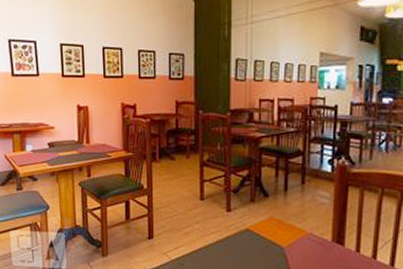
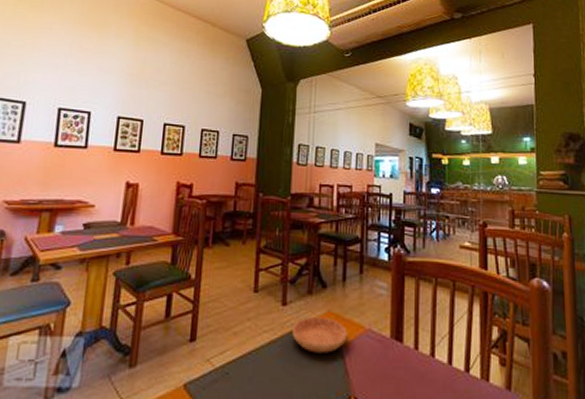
saucer: none [236,222,289,252] -> present [291,317,347,353]

